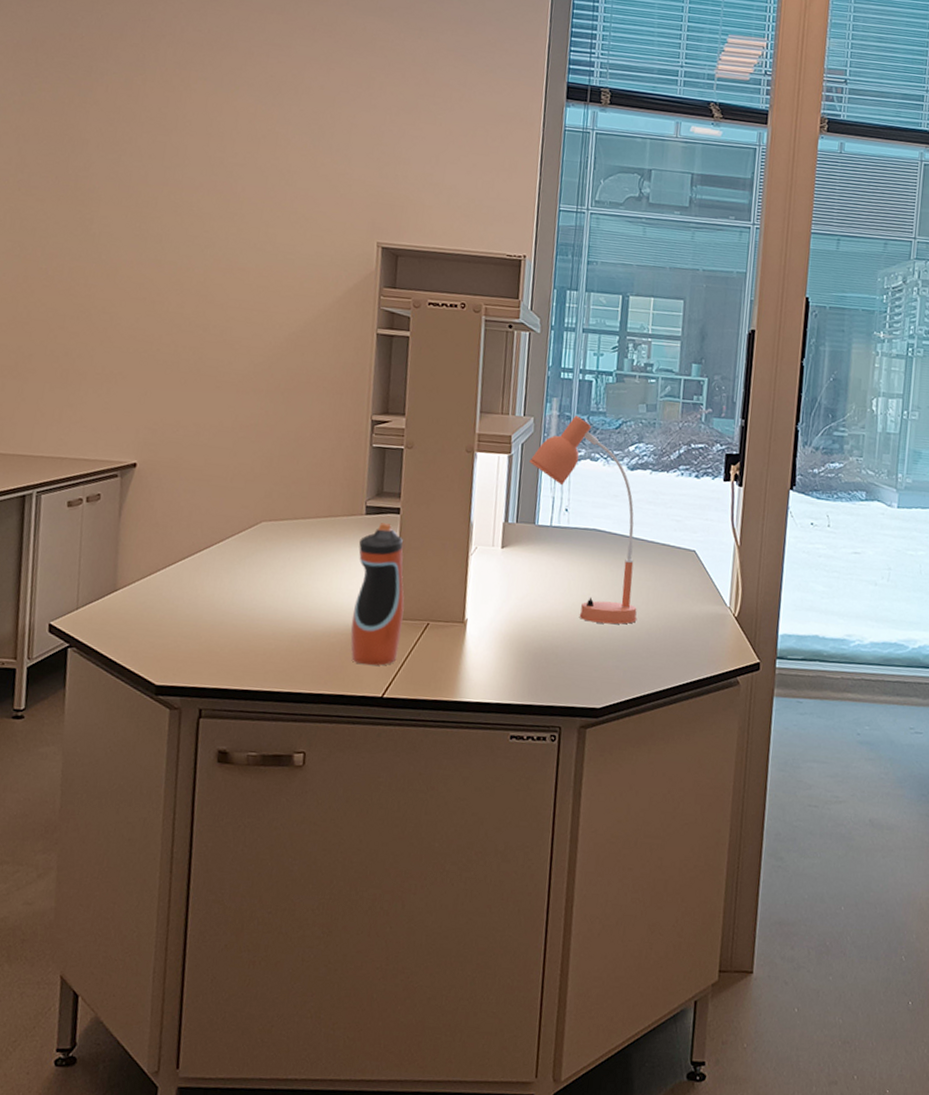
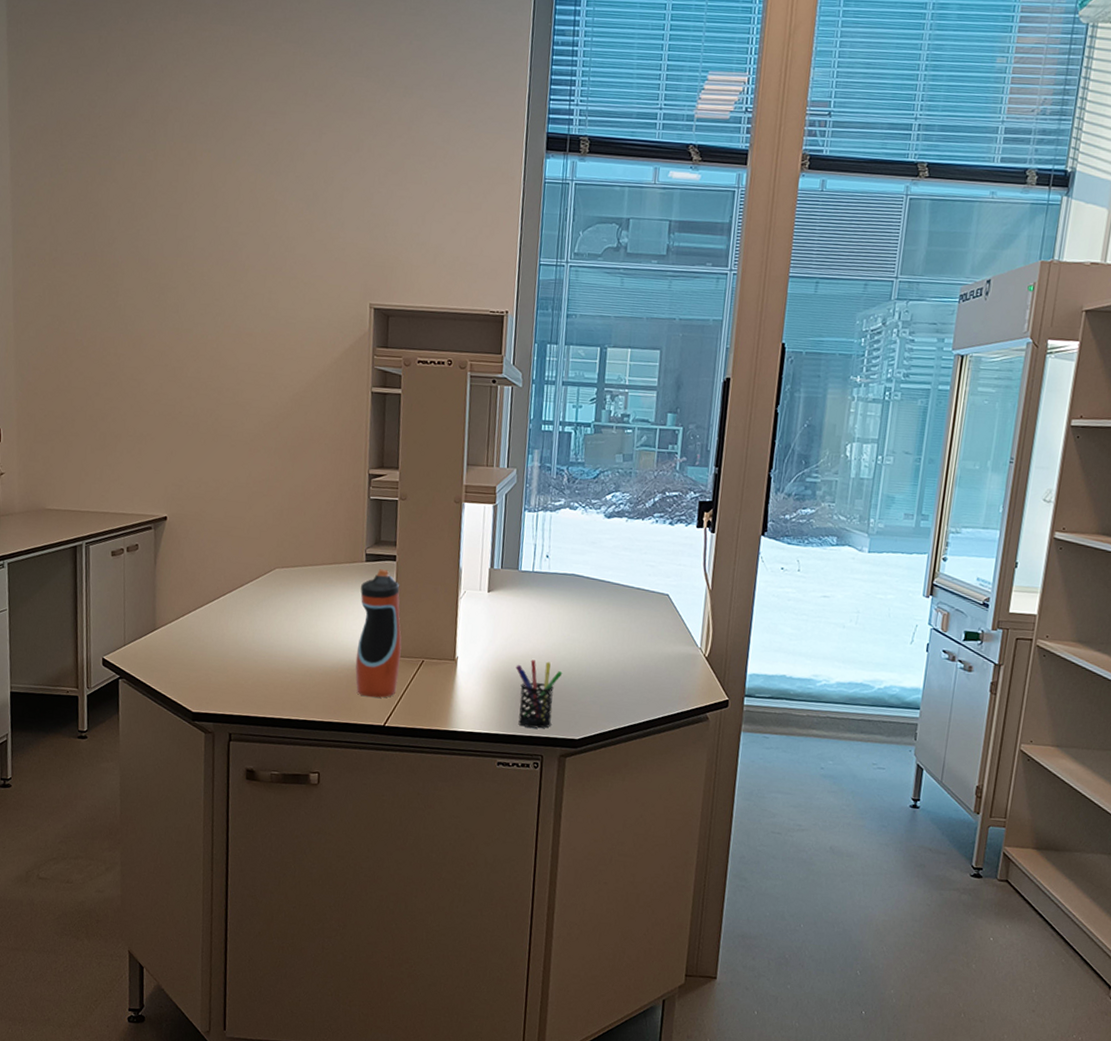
desk lamp: present [529,415,637,625] -> none [513,466,613,663]
pen holder: none [531,621,583,697] -> present [515,659,563,729]

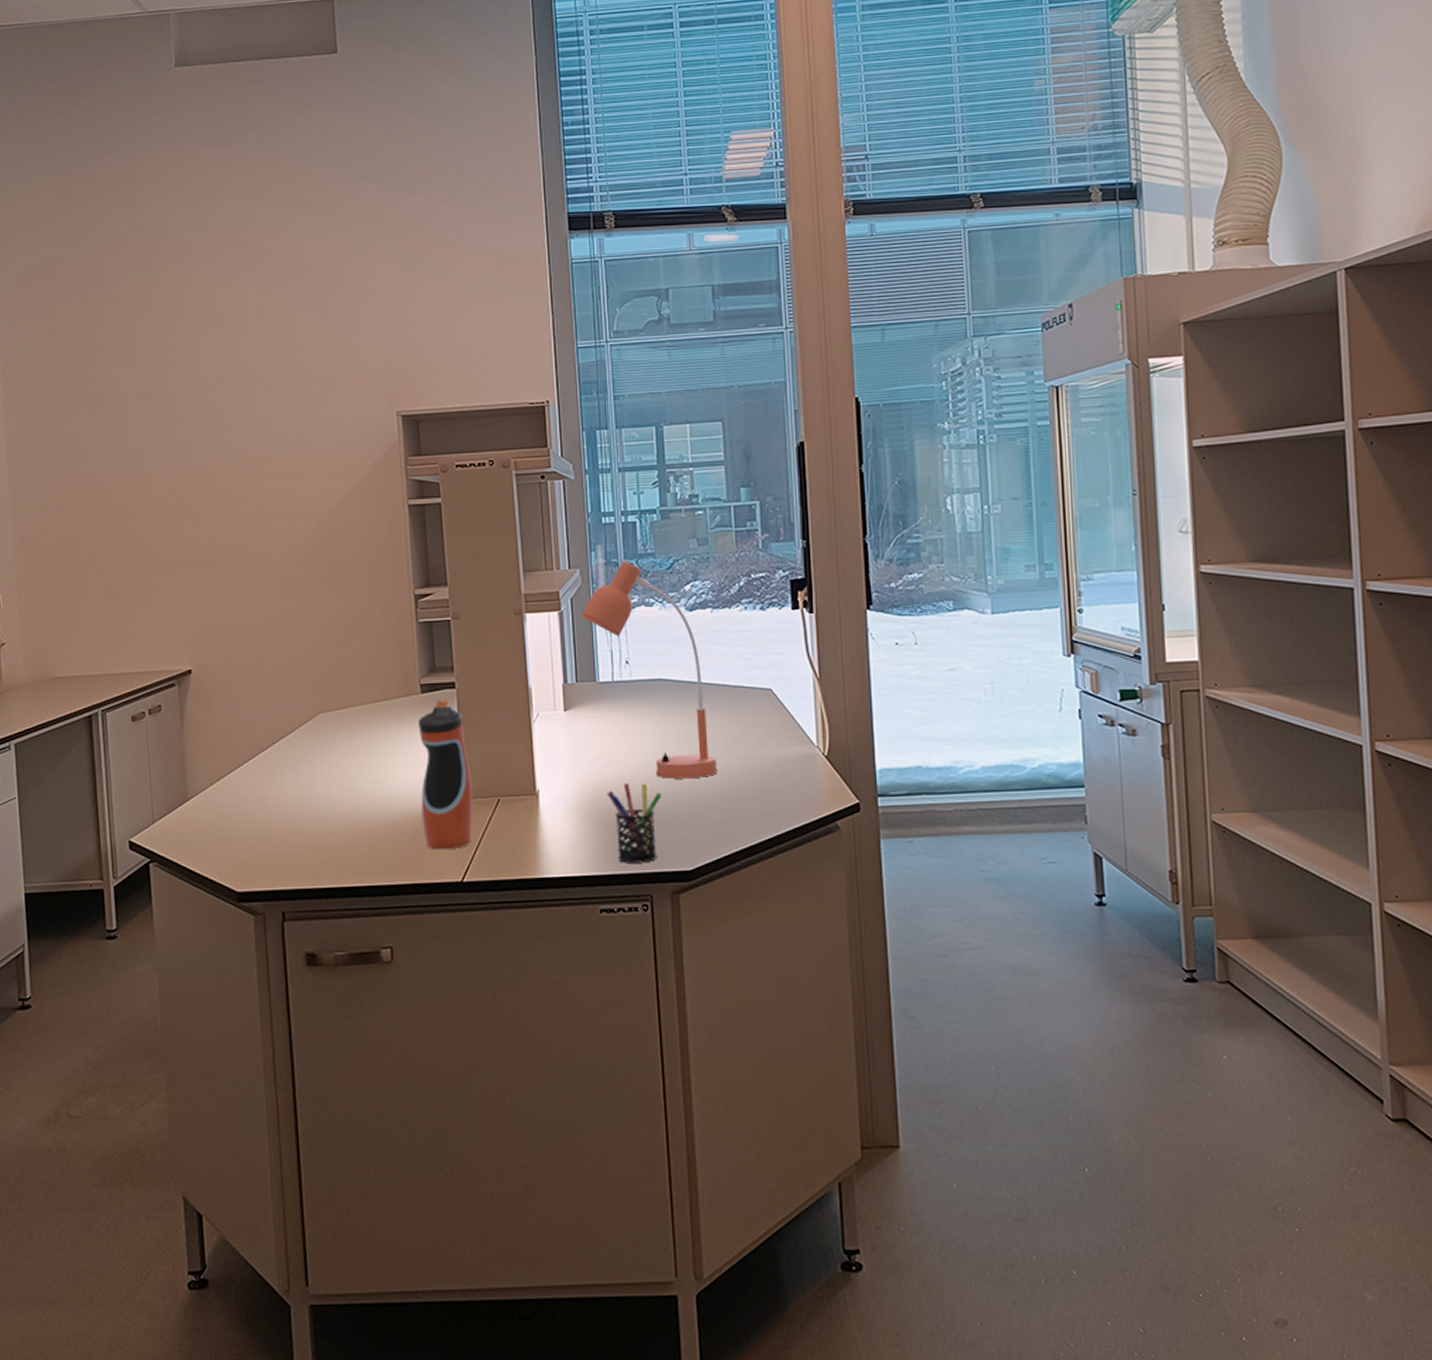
desk lamp: none [513,466,613,663] -> present [581,561,718,779]

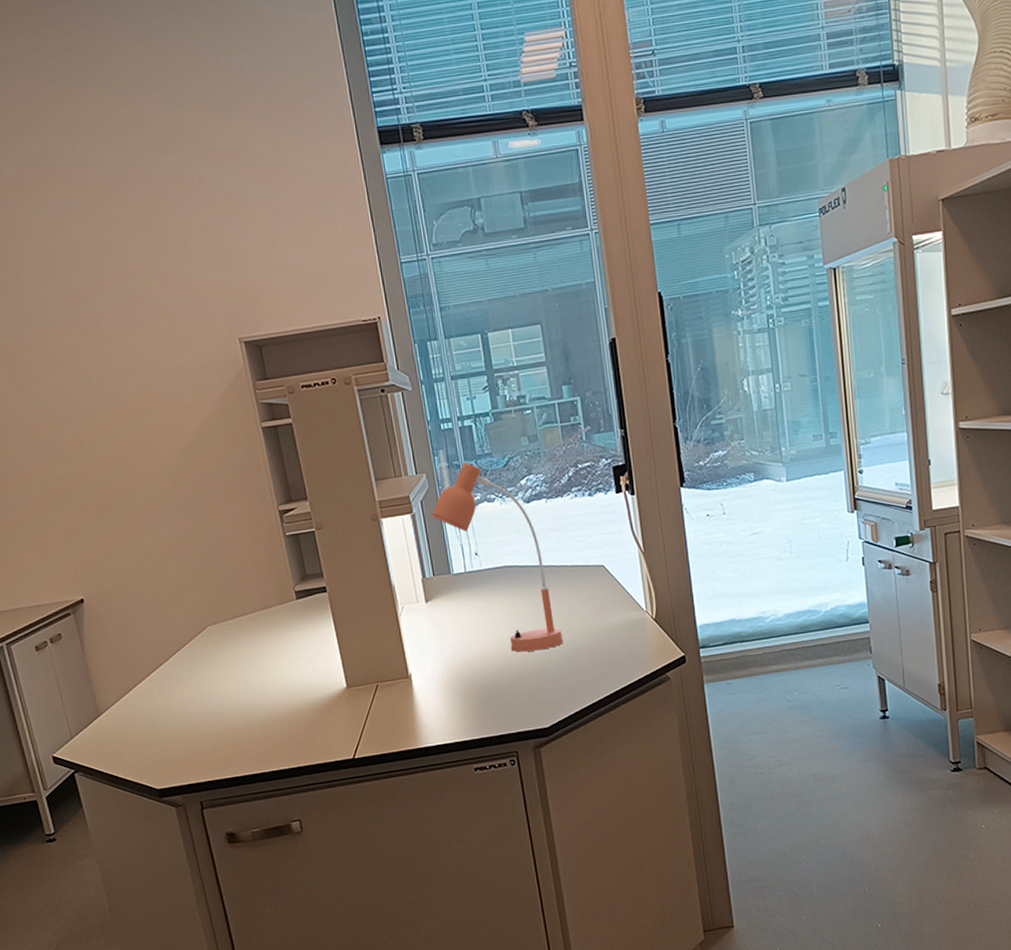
water bottle: present [417,700,472,850] -> none [297,603,358,734]
pen holder: present [607,783,662,863] -> none [470,657,519,728]

